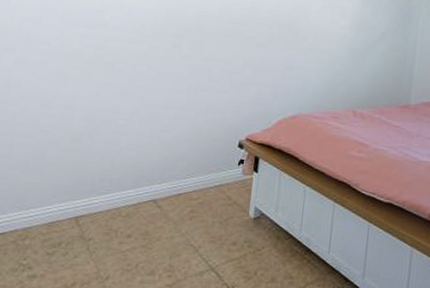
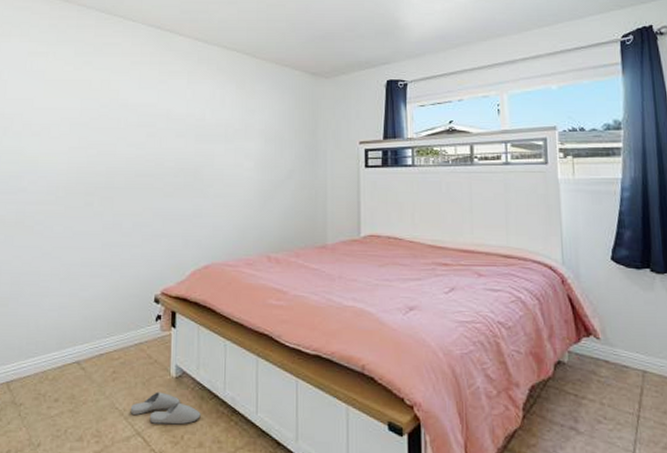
slippers: none [205,231,276,262] -> present [130,392,201,425]

